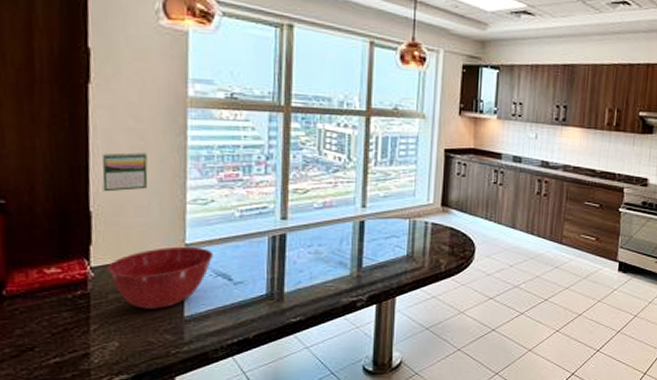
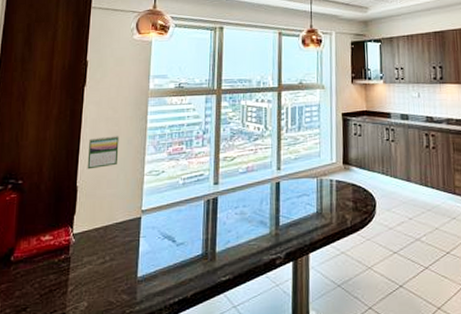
mixing bowl: present [108,246,213,309] -> none [85,212,162,271]

